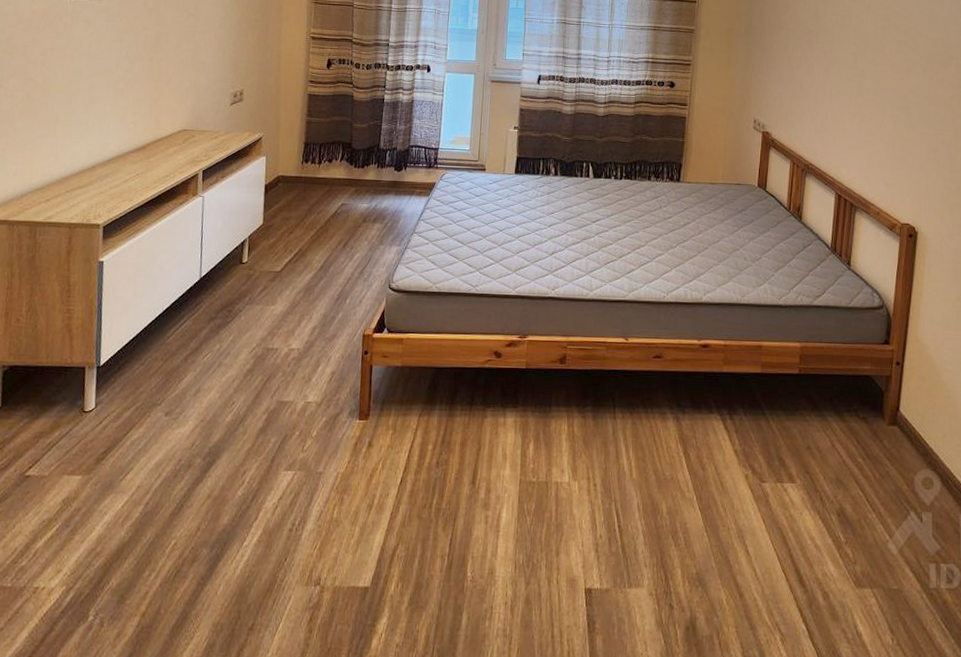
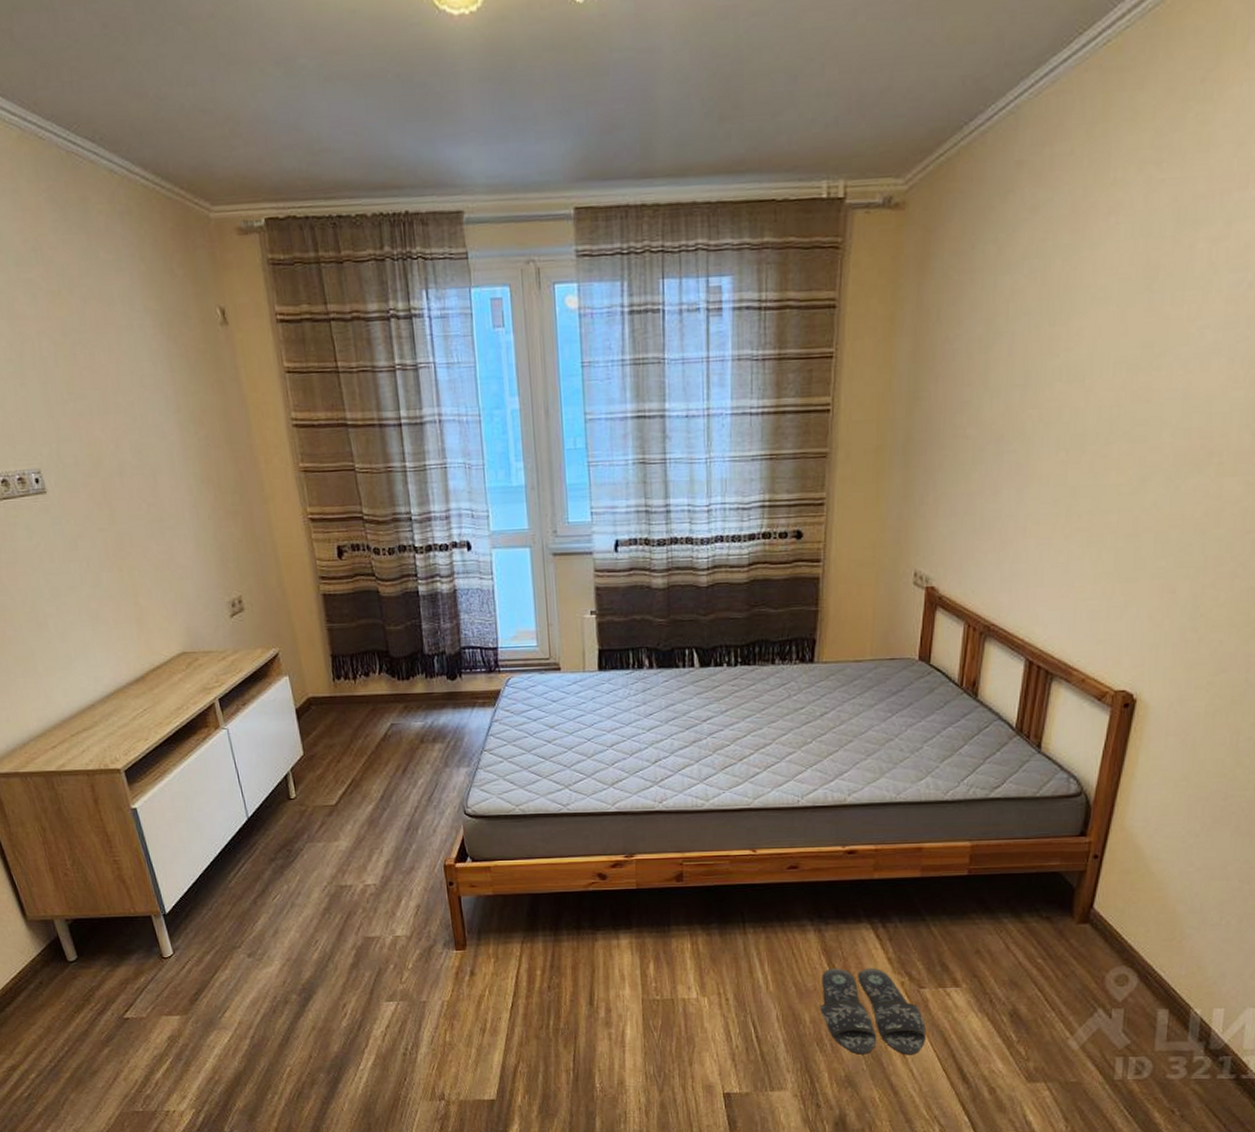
slippers: none [676,457,767,553] -> present [820,967,926,1055]

